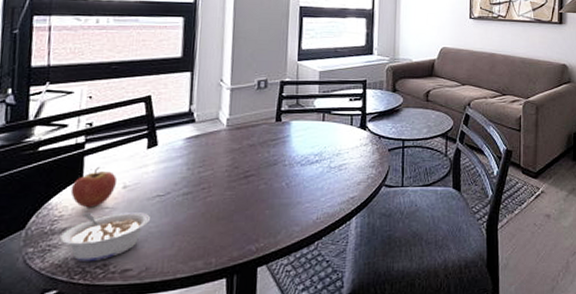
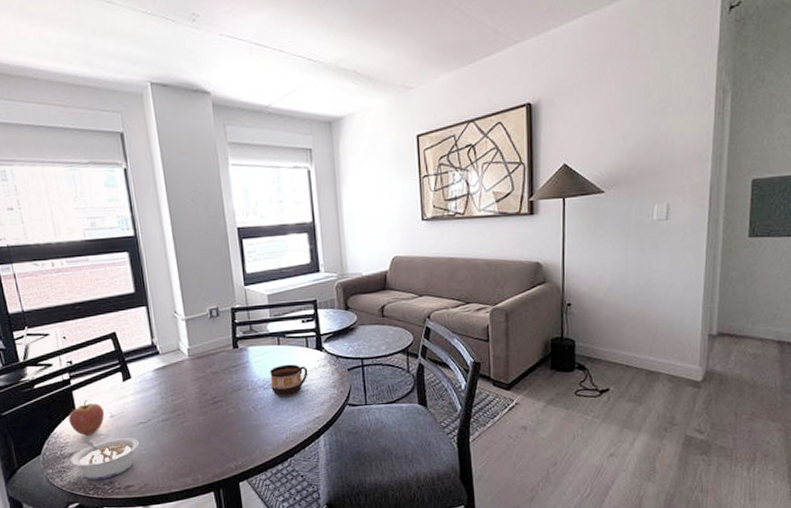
cup: none [309,141,349,174] -> present [270,364,308,397]

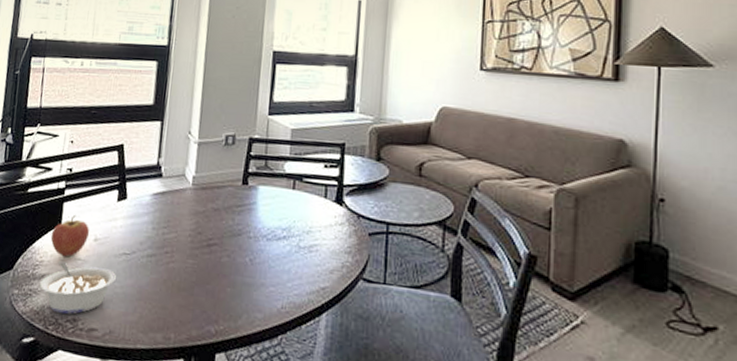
cup: present [270,364,308,397] -> none [275,214,322,255]

